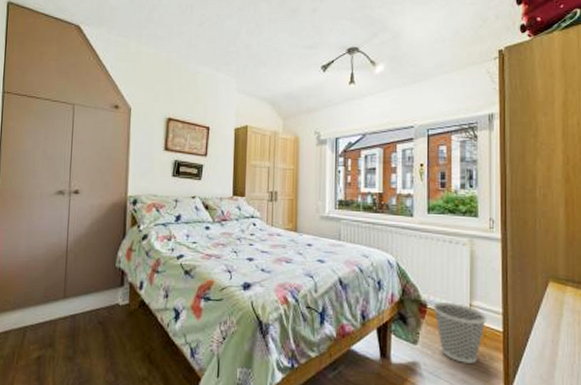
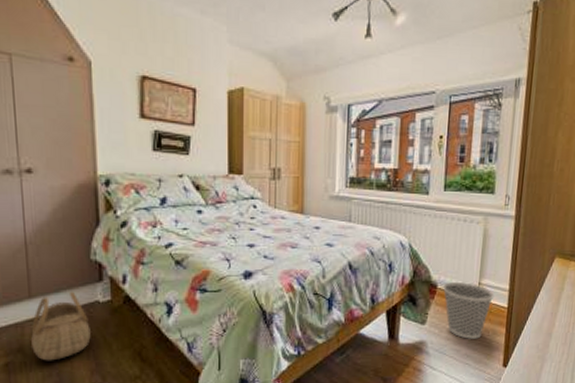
basket: none [61,294,110,357] -> present [31,291,91,361]

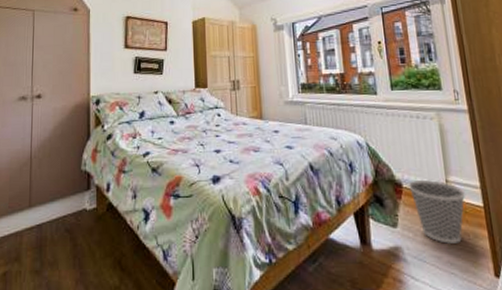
basket: present [31,291,91,361] -> none [27,200,78,270]

